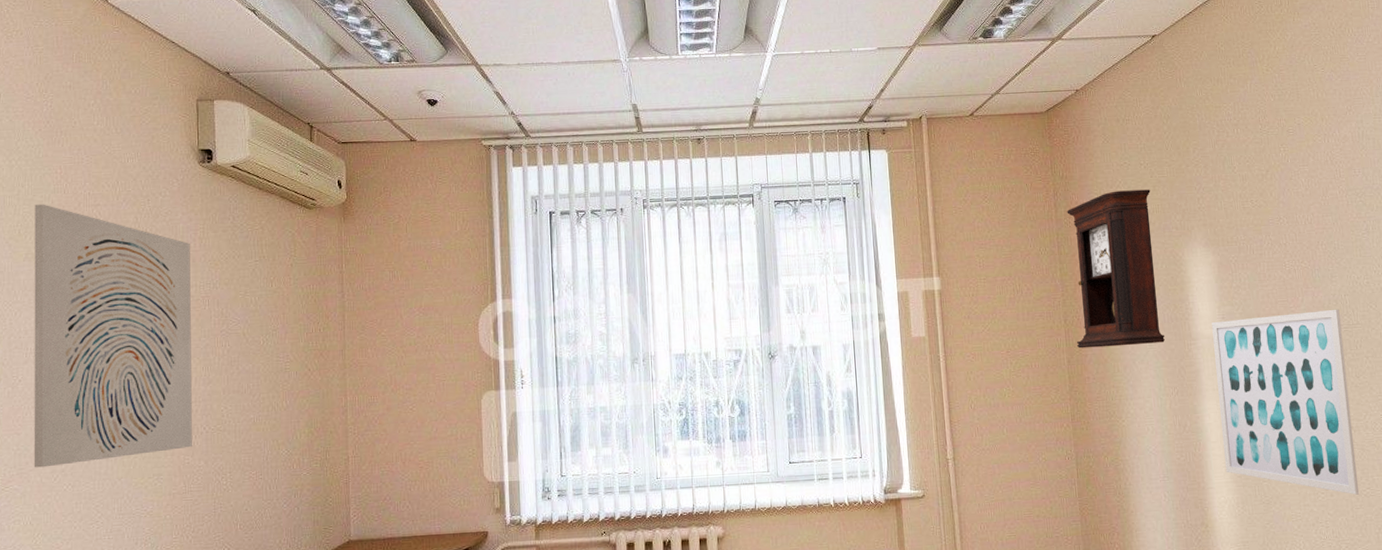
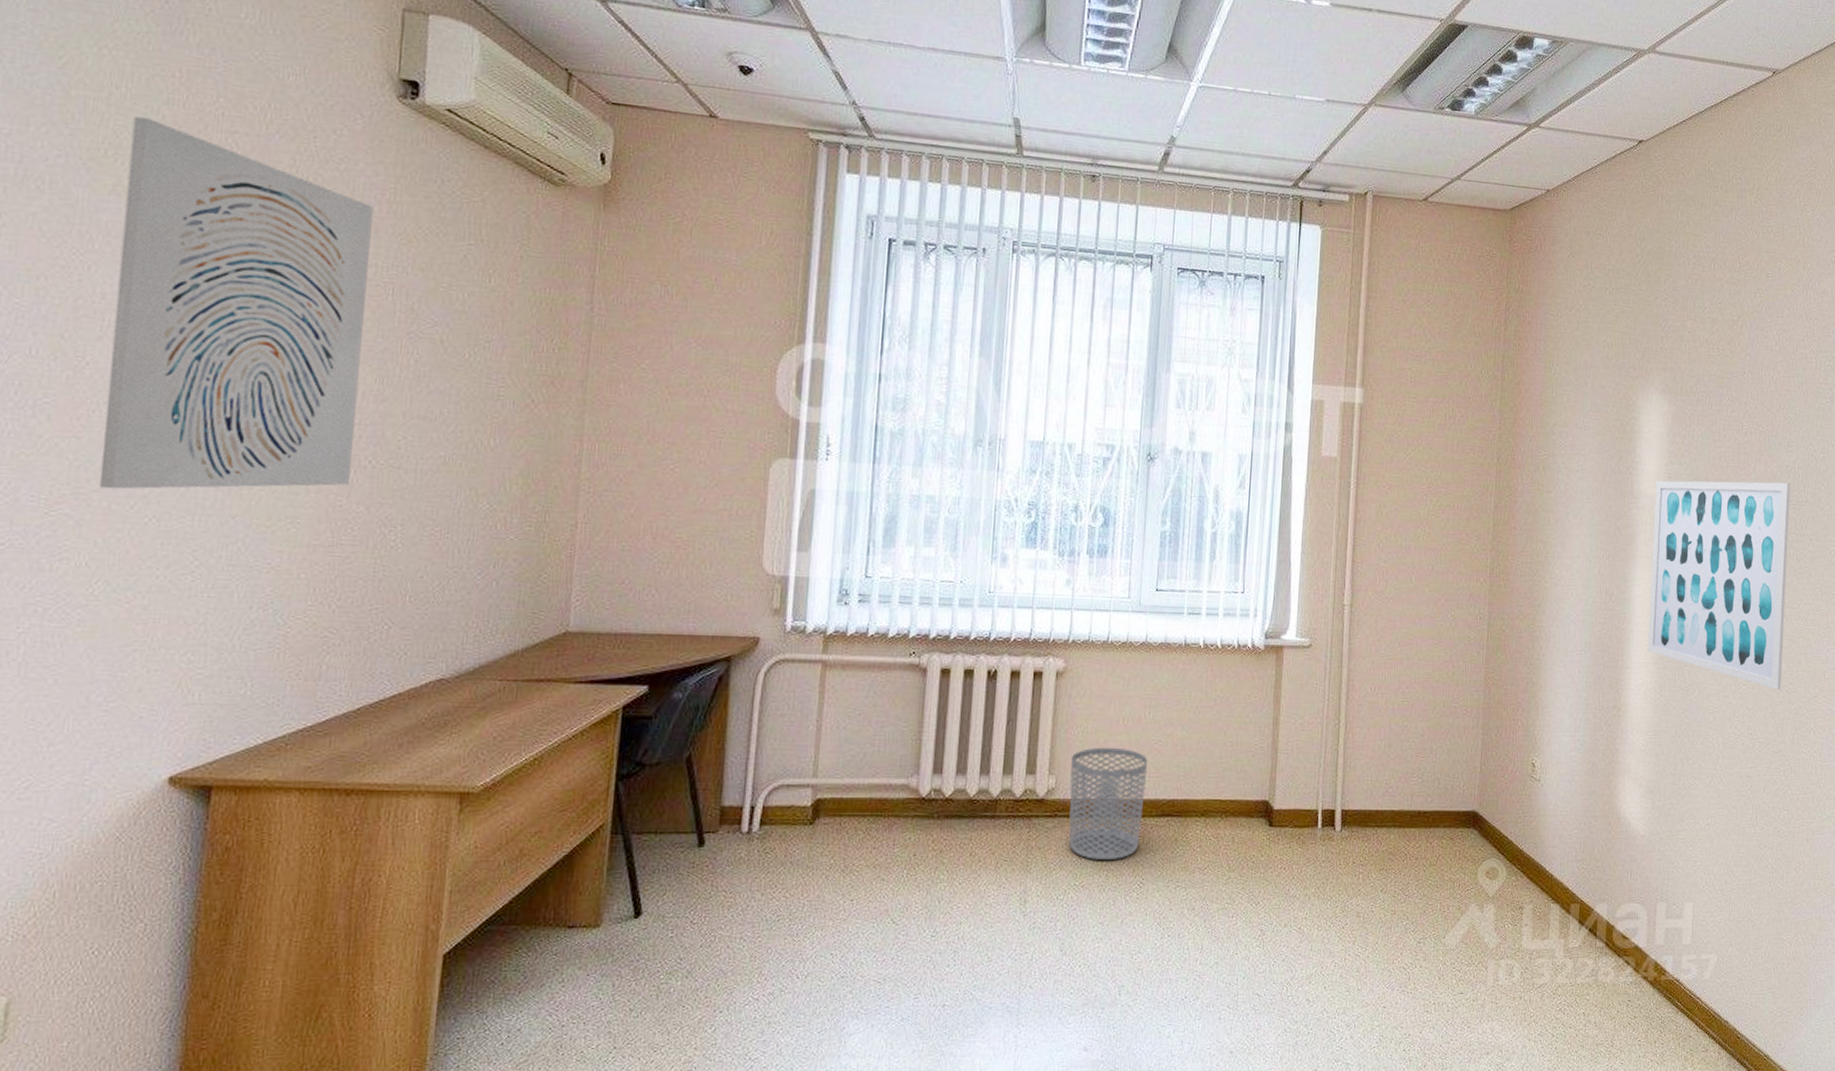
pendulum clock: present [1067,189,1165,349] -> none [1506,315,1612,497]

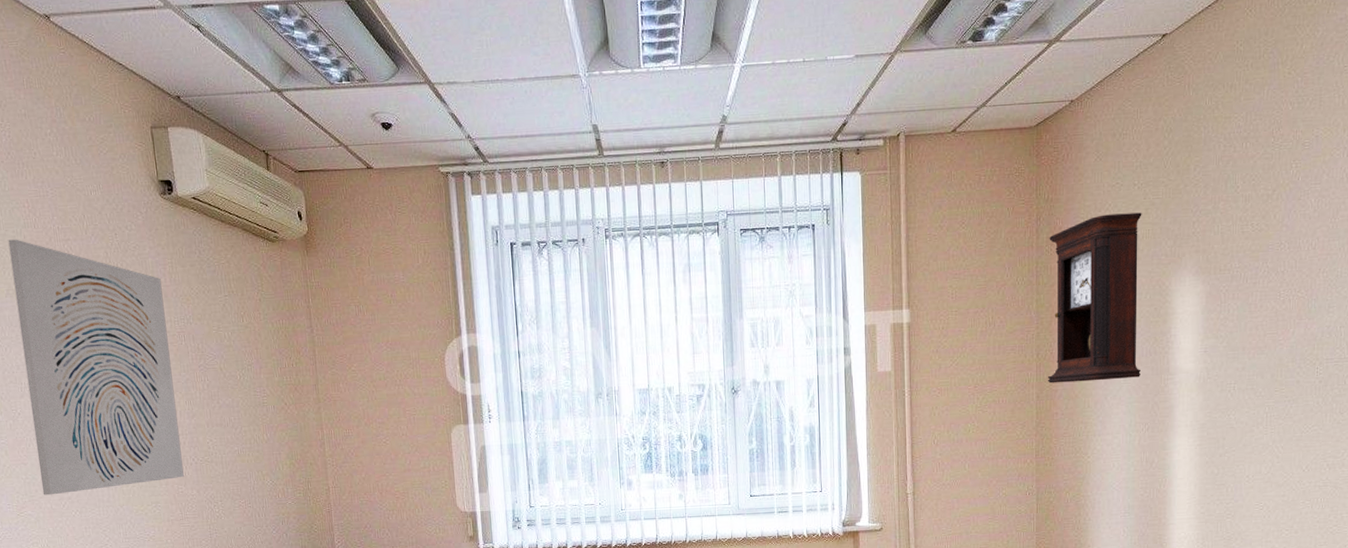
pendulum clock: none [1506,315,1612,497] -> present [1047,212,1142,384]
wall art: present [1647,480,1791,690] -> none [1189,341,1332,532]

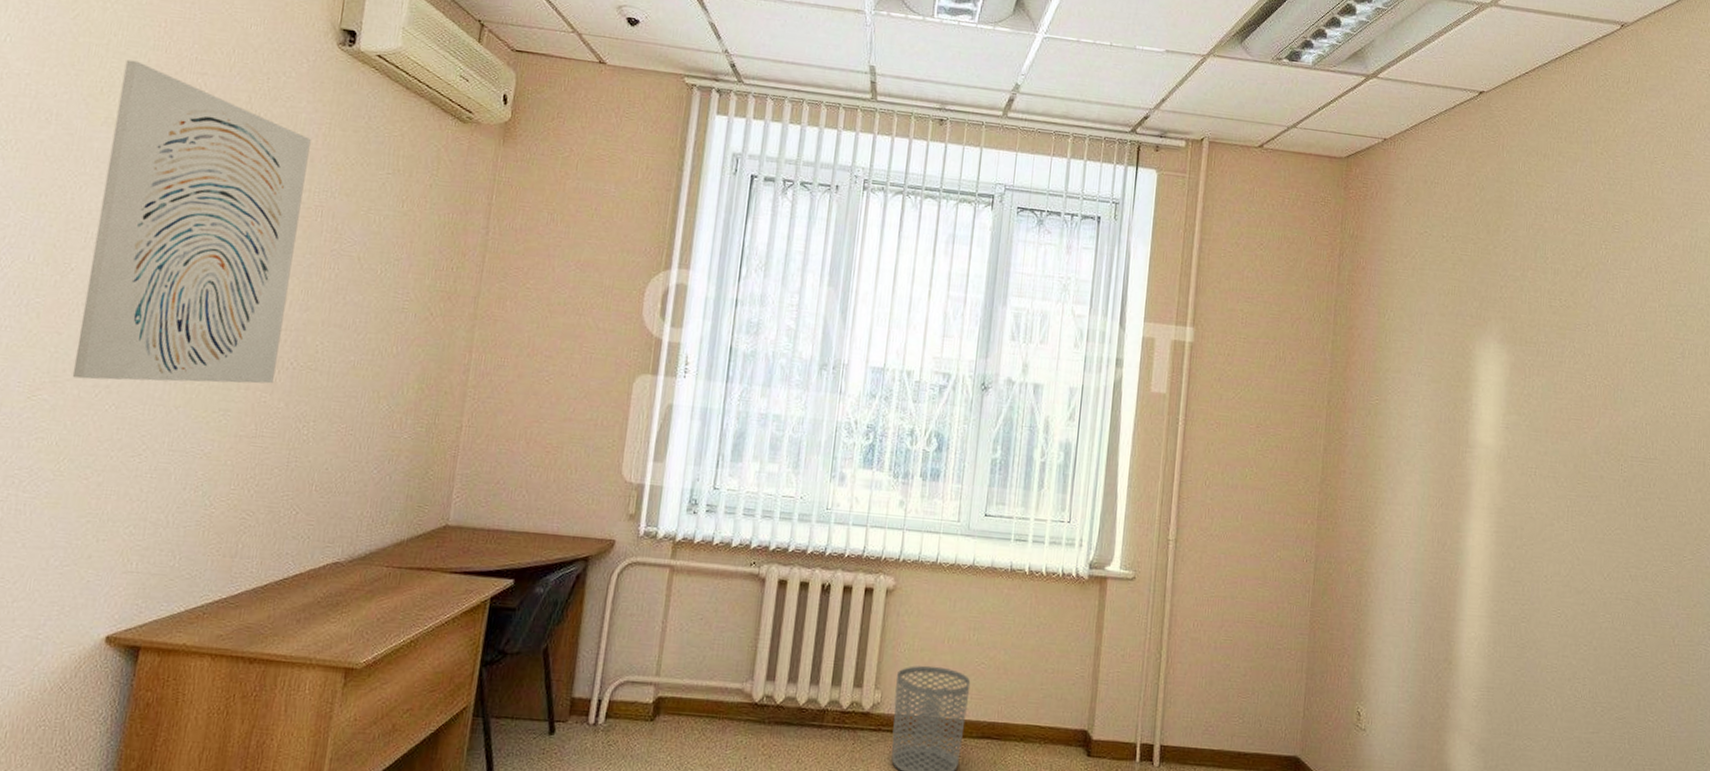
pendulum clock: present [1047,212,1142,384] -> none [1337,262,1449,445]

